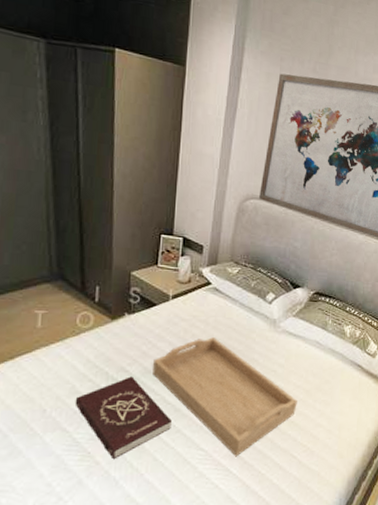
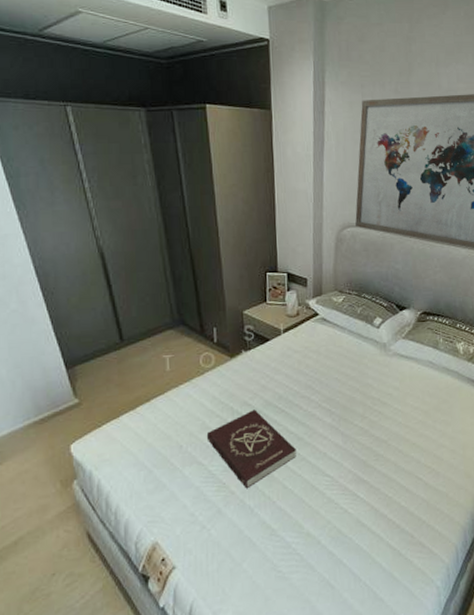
serving tray: present [153,337,297,457] -> none [273,366,417,482]

